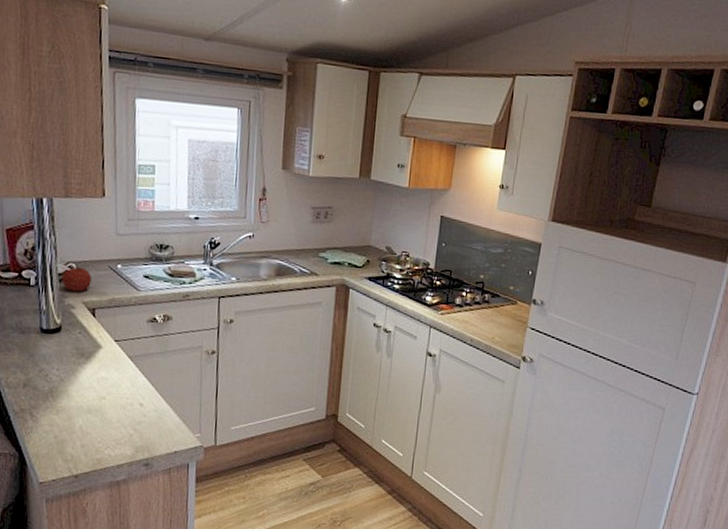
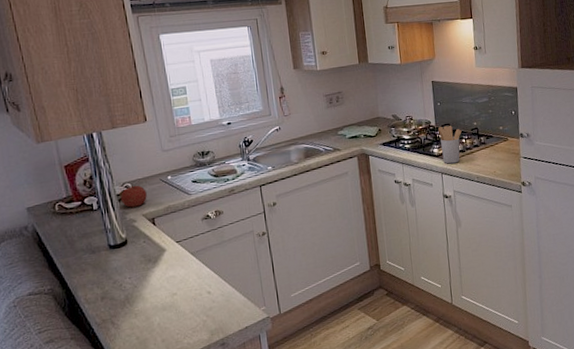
utensil holder: none [435,271,464,318] -> present [438,125,462,164]

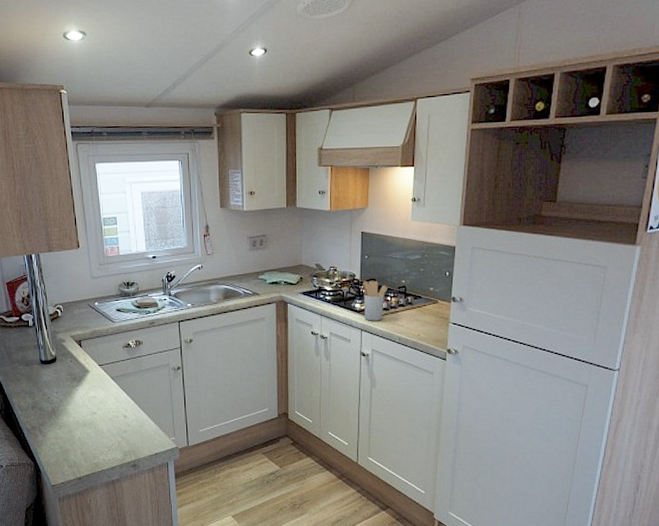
fruit: present [121,184,147,208] -> none [53,306,76,328]

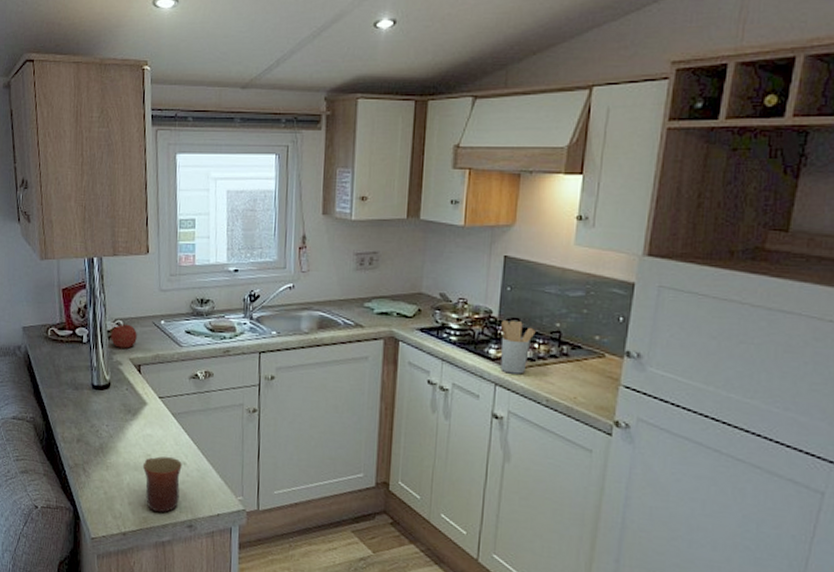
fruit: none [53,306,76,328] -> present [111,322,137,349]
mug: none [90,413,123,457] -> present [142,456,182,513]

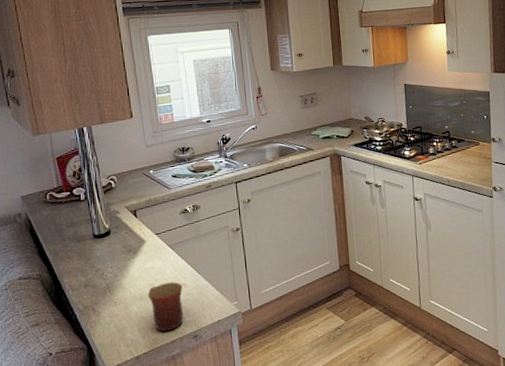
fruit: present [111,322,137,349] -> none [106,177,130,199]
utensil holder: present [500,319,536,374] -> none [410,128,433,167]

